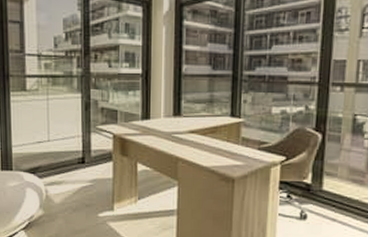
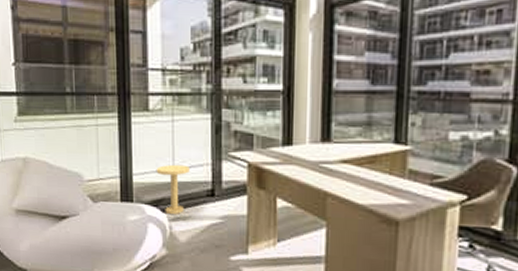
side table: none [33,136,63,181] -> present [156,164,190,215]

